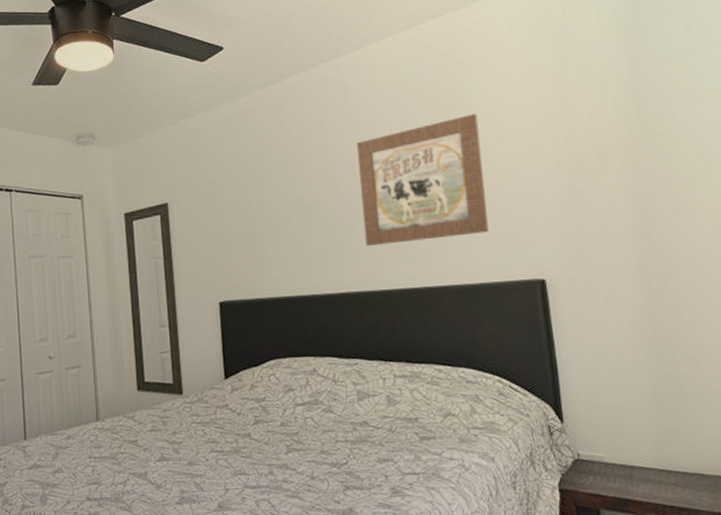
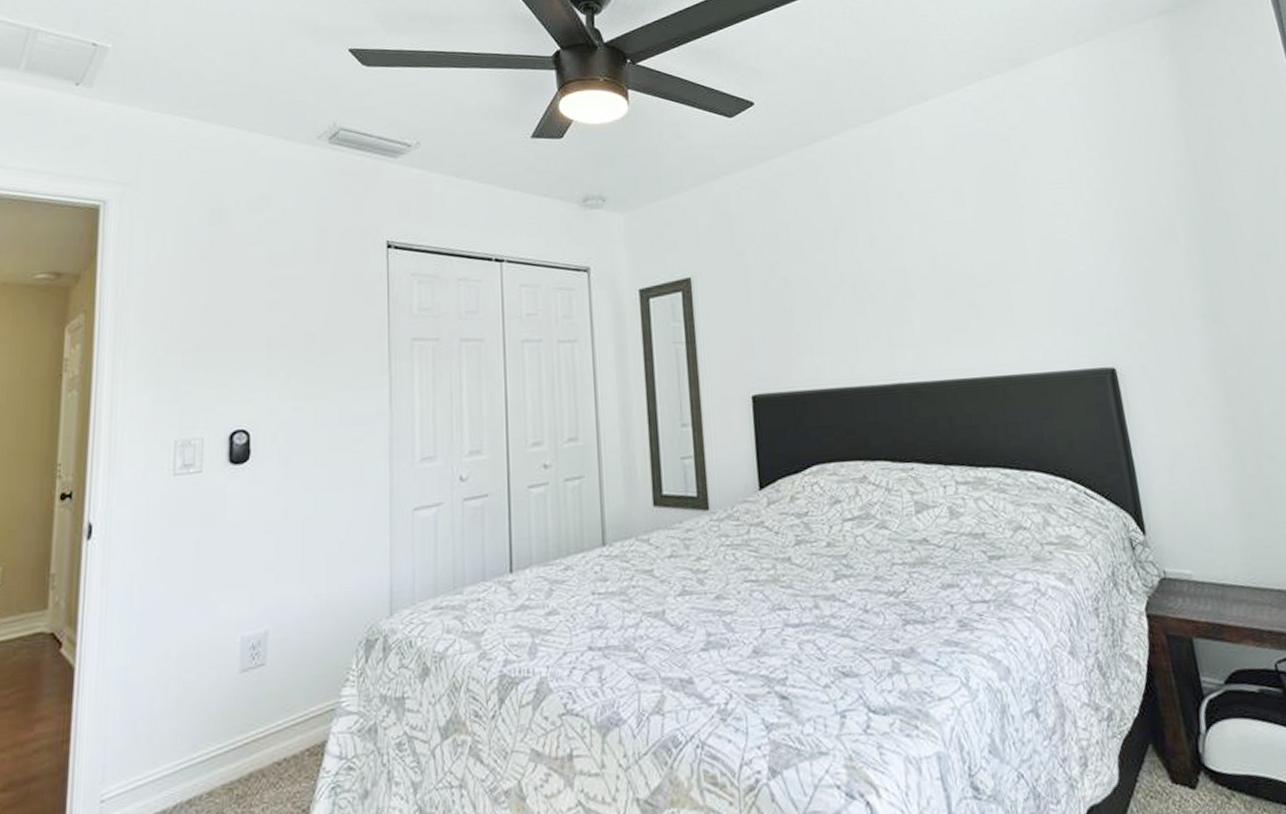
wall art: present [357,114,489,246] -> none [905,183,1052,329]

